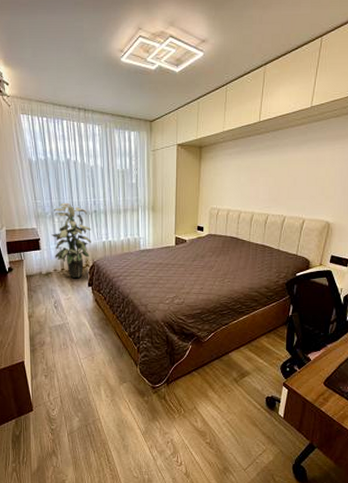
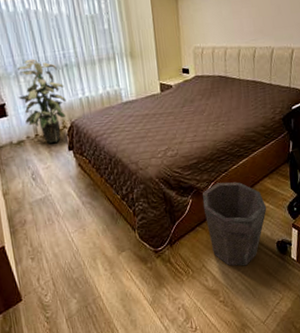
waste bin: none [201,334,261,414] -> present [202,182,267,266]

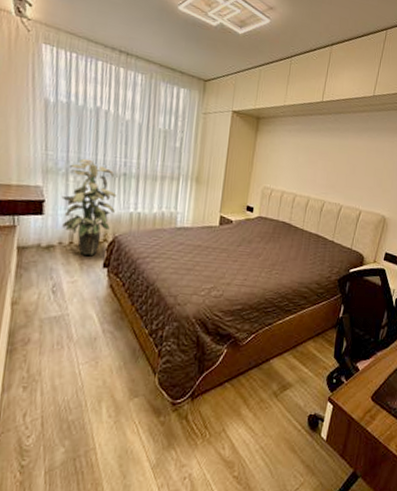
waste bin: present [202,182,267,266] -> none [237,336,305,438]

